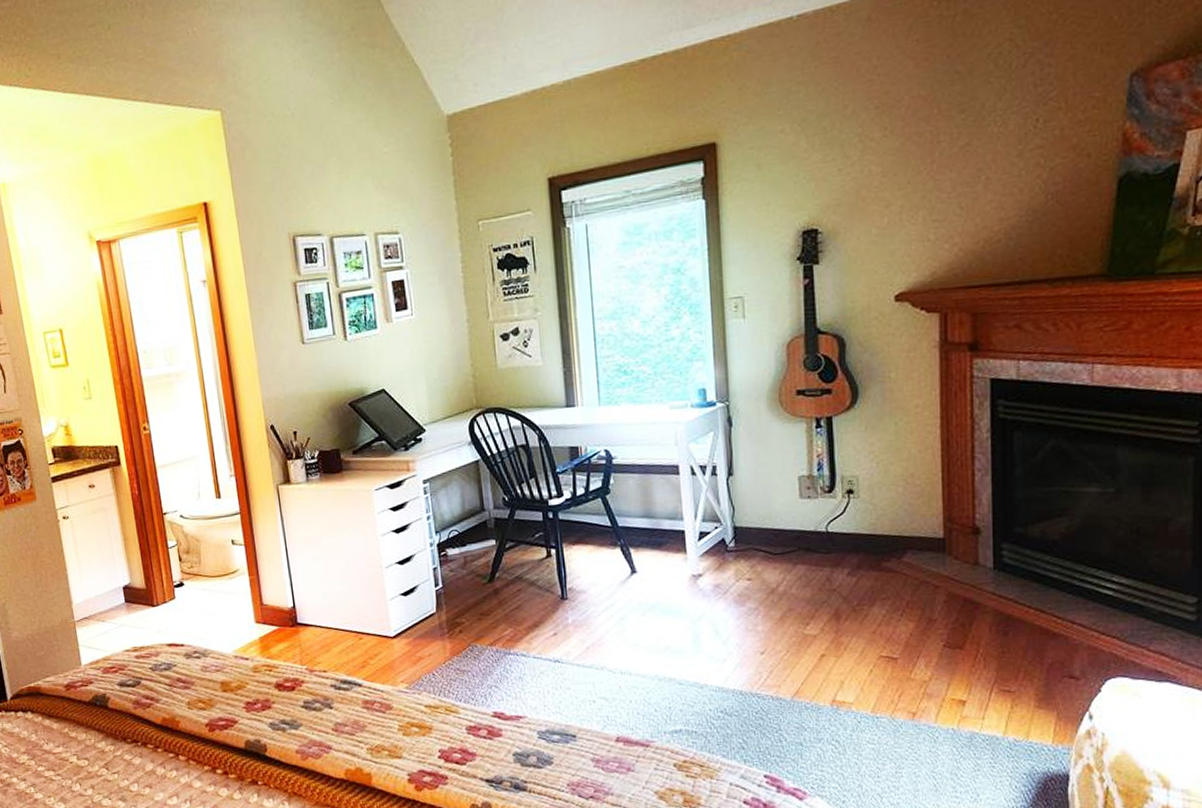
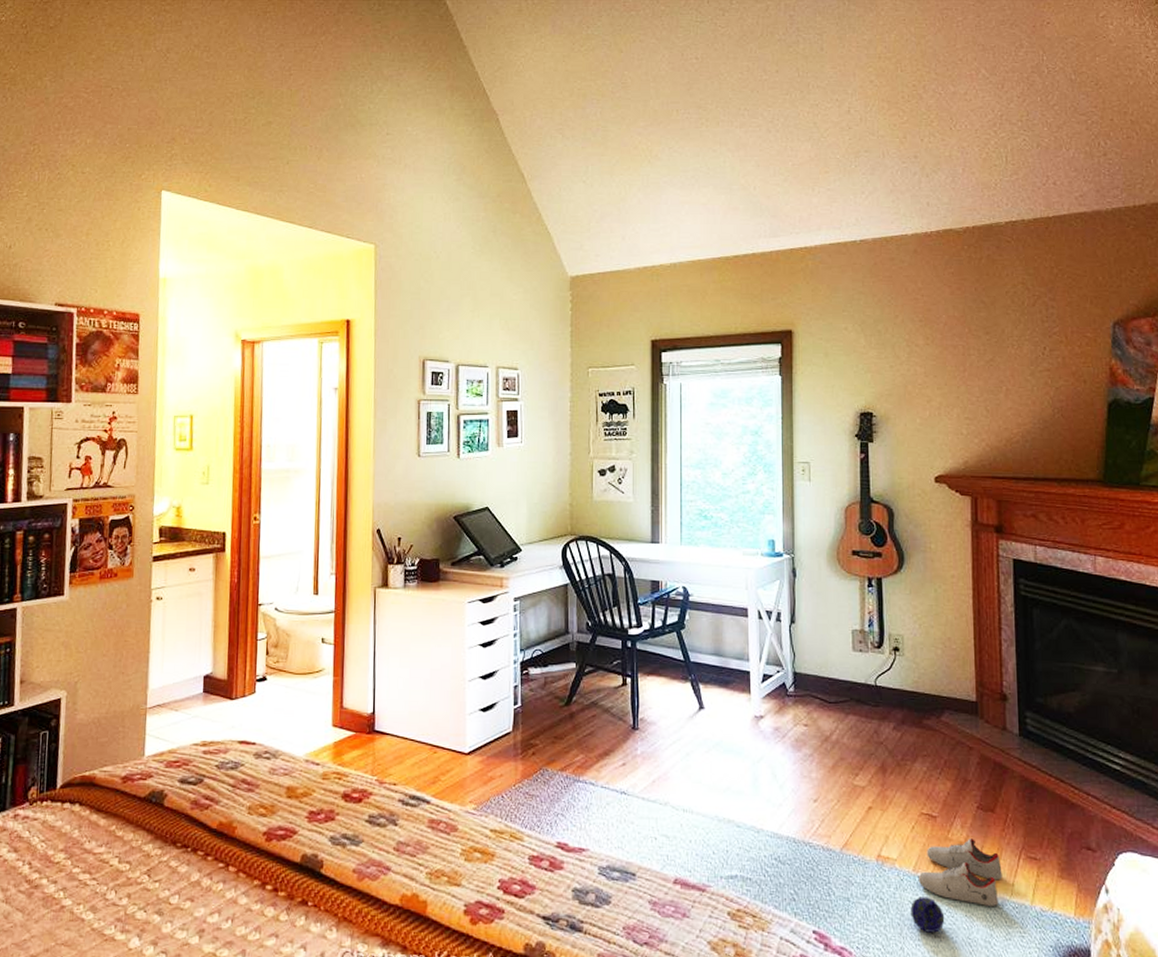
ball: none [869,736,907,770] -> present [910,897,945,933]
shoe: none [877,677,971,740] -> present [918,839,1003,906]

